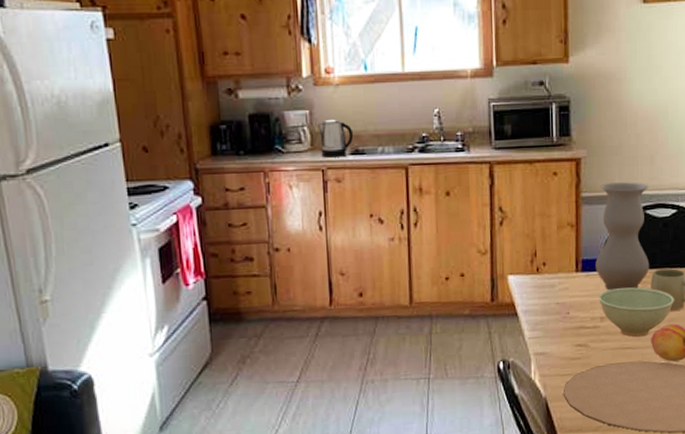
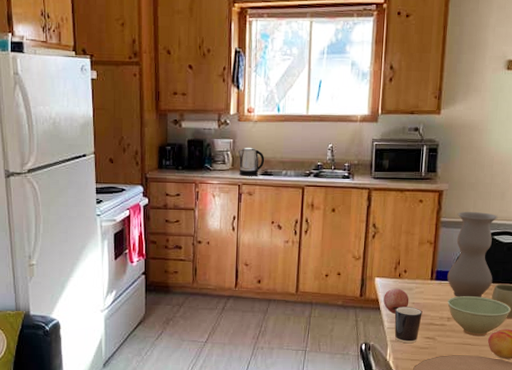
fruit: none [521,286,552,319] -> present [383,288,409,314]
mug: none [536,308,570,355] -> present [394,306,422,344]

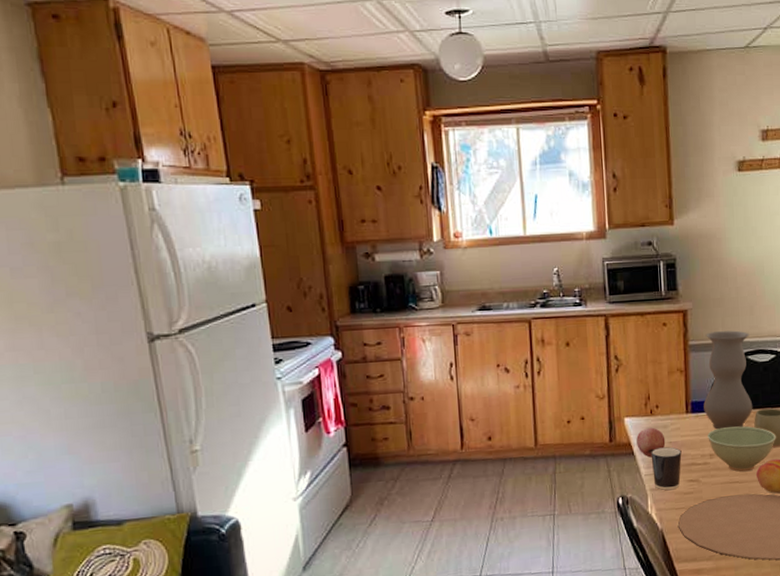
kettle: present [238,147,265,176] -> none [448,278,481,314]

